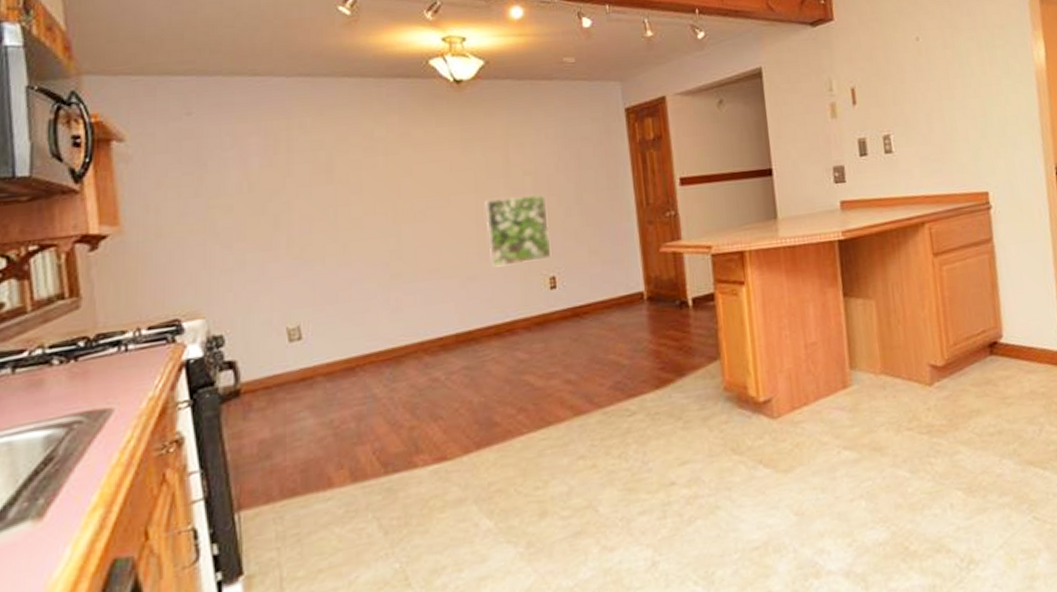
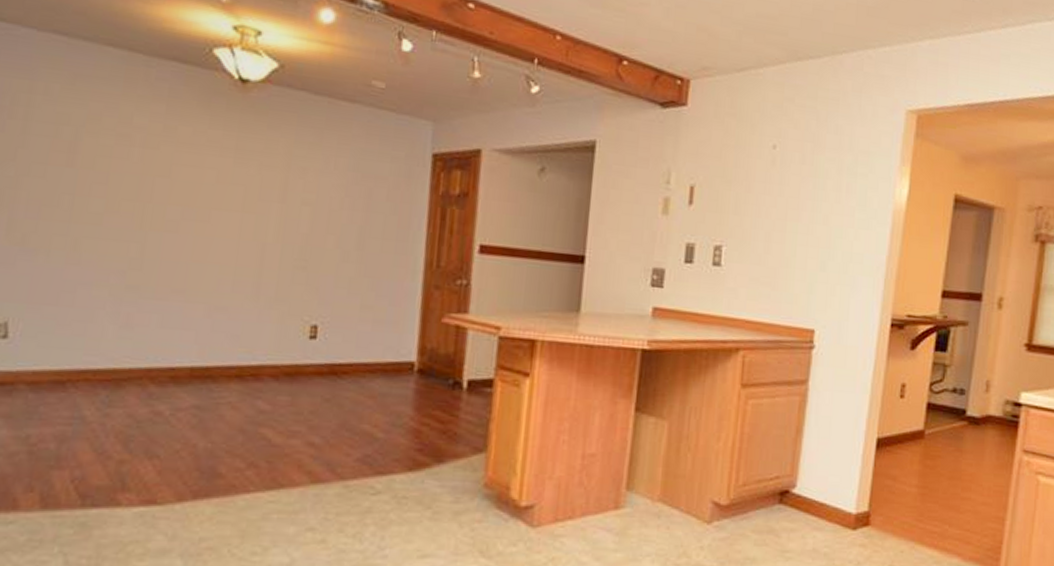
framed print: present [484,194,552,268] -> none [245,224,324,304]

